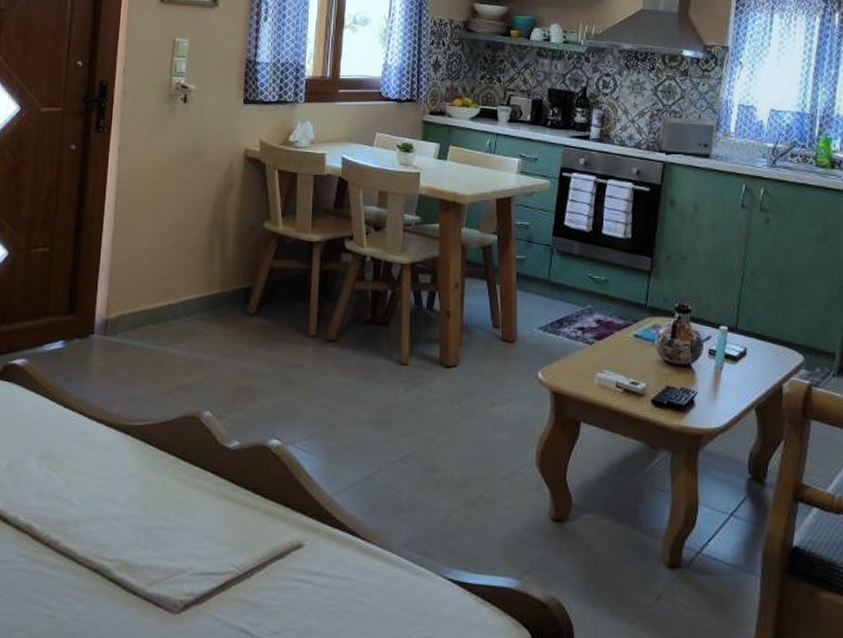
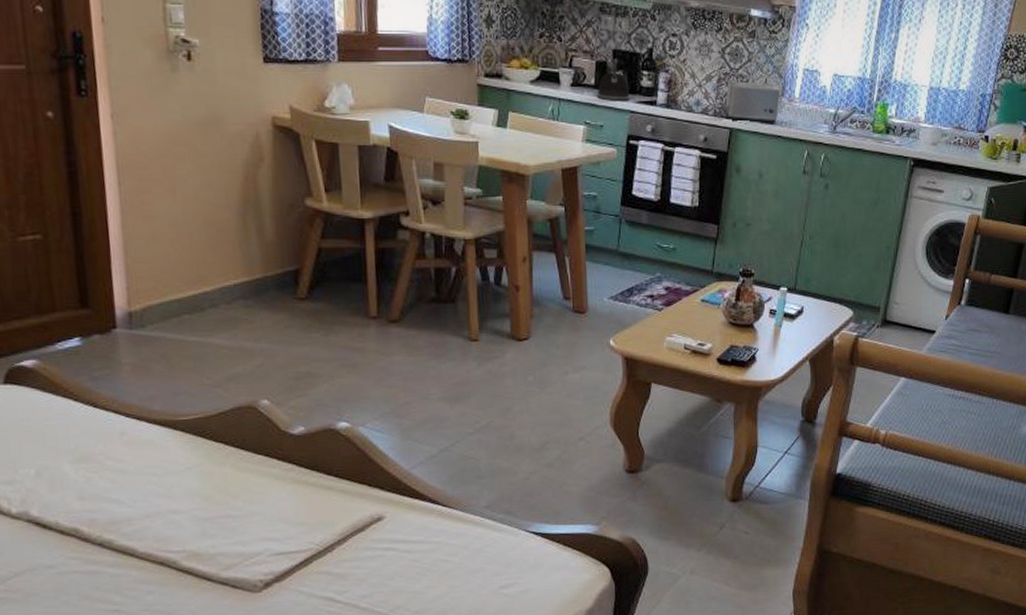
kettle: none [532,96,564,137] -> present [597,58,630,102]

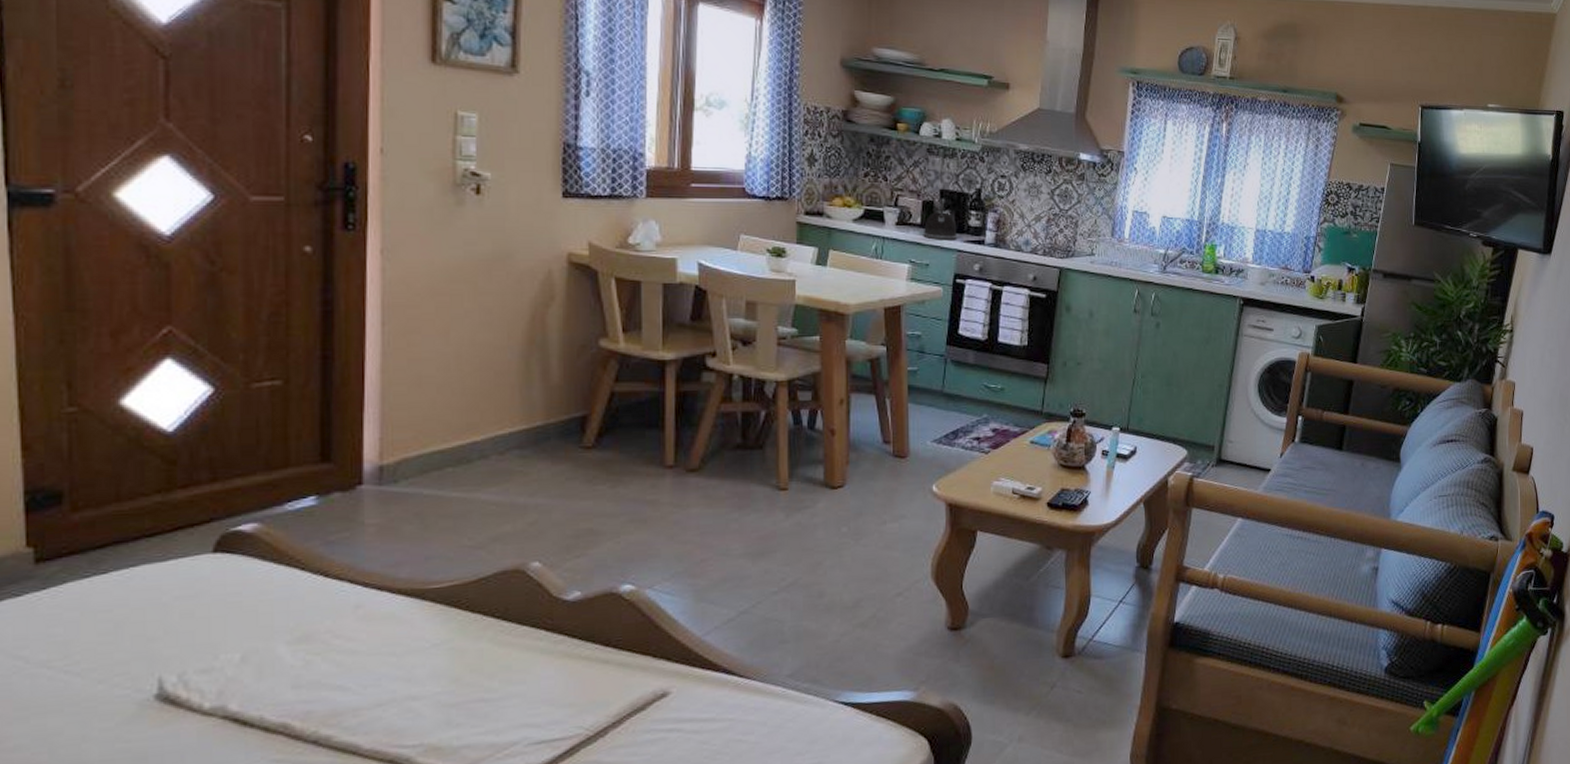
toaster: present [725,81,782,125] -> none [1055,222,1111,264]

